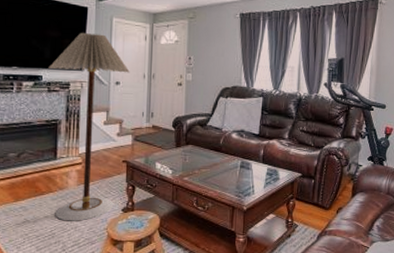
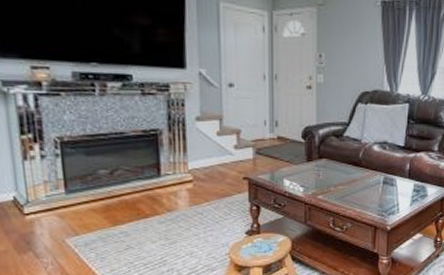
floor lamp: present [48,32,130,221] -> none [139,19,246,247]

